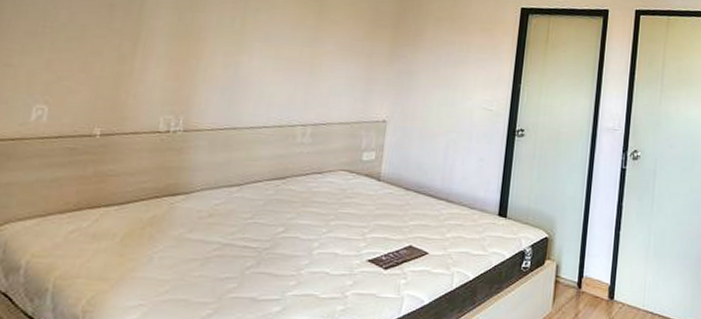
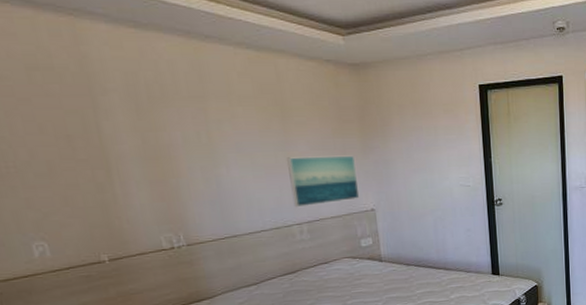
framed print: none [304,54,379,108] -> present [287,155,360,208]

